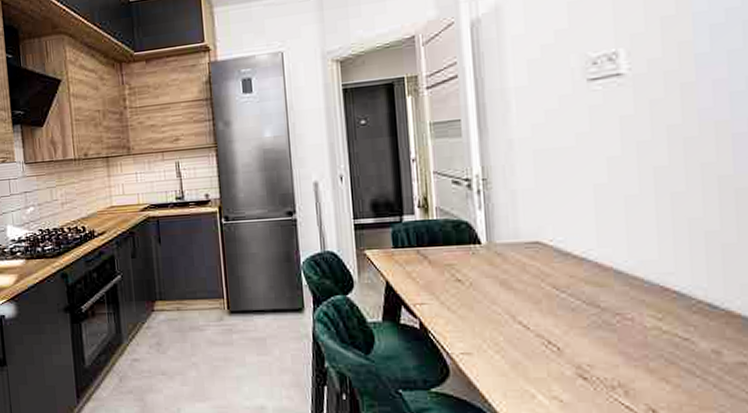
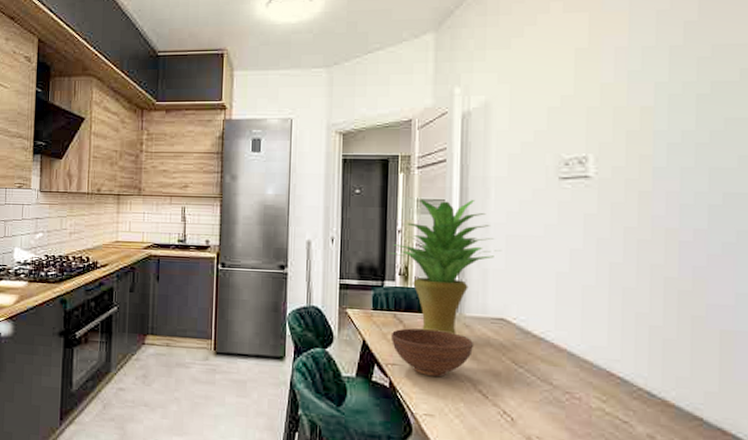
potted plant: none [403,116,530,265] -> present [387,199,502,334]
bowl: none [415,262,508,312] -> present [390,328,473,377]

